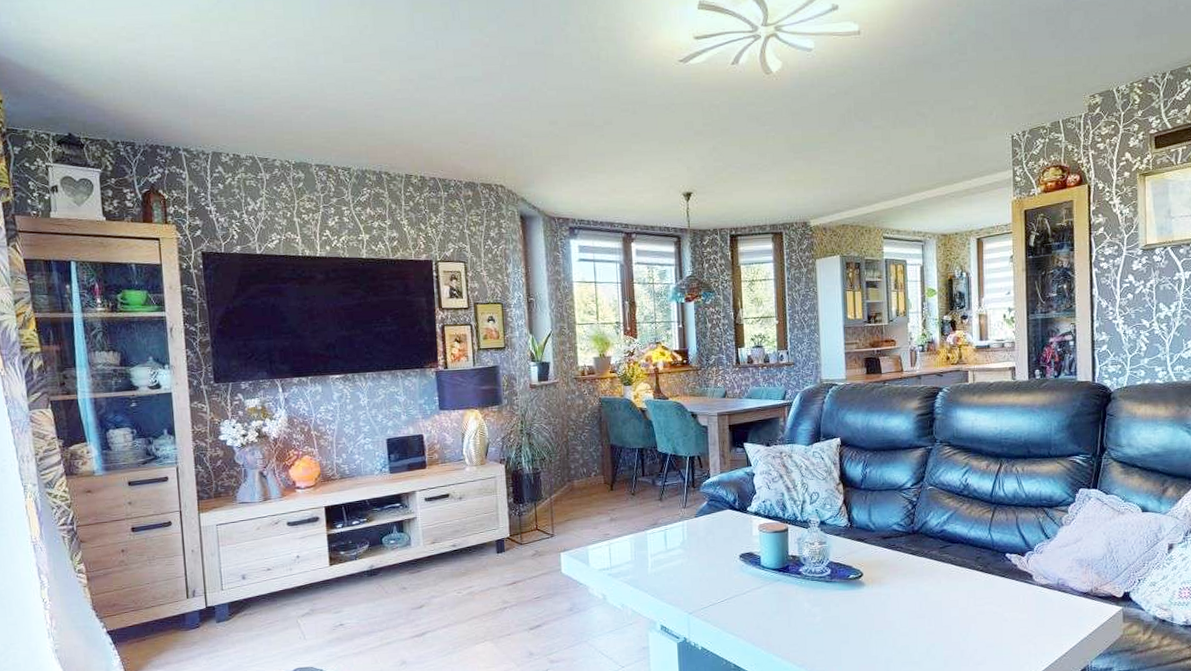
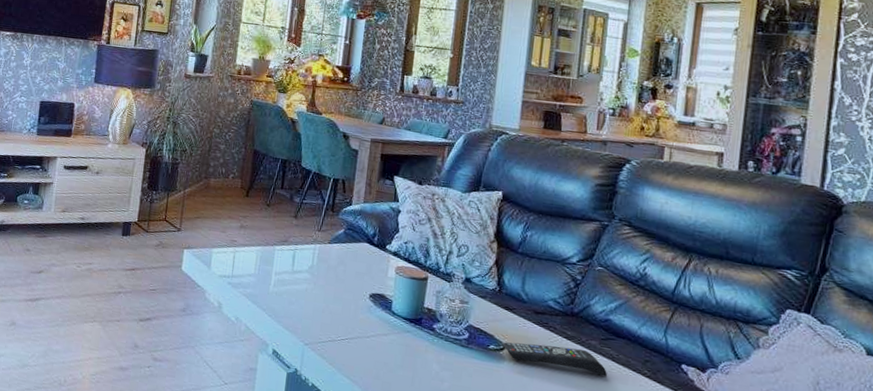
remote control: none [860,561,948,584] -> present [503,342,607,377]

